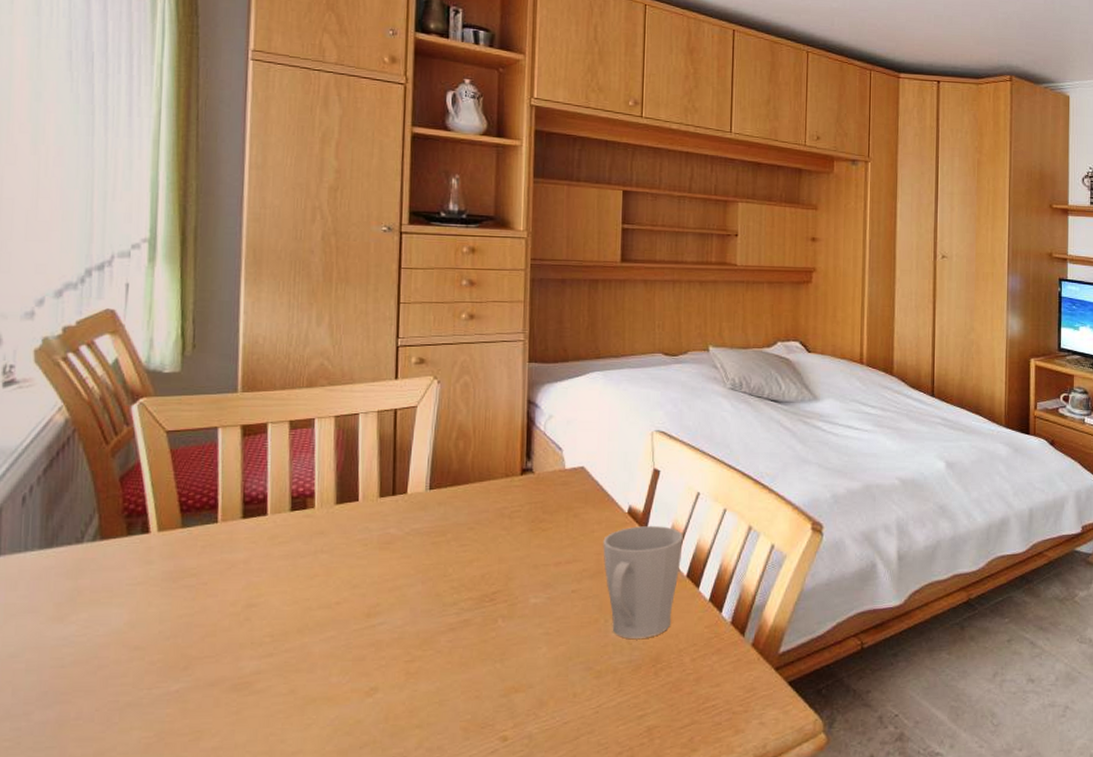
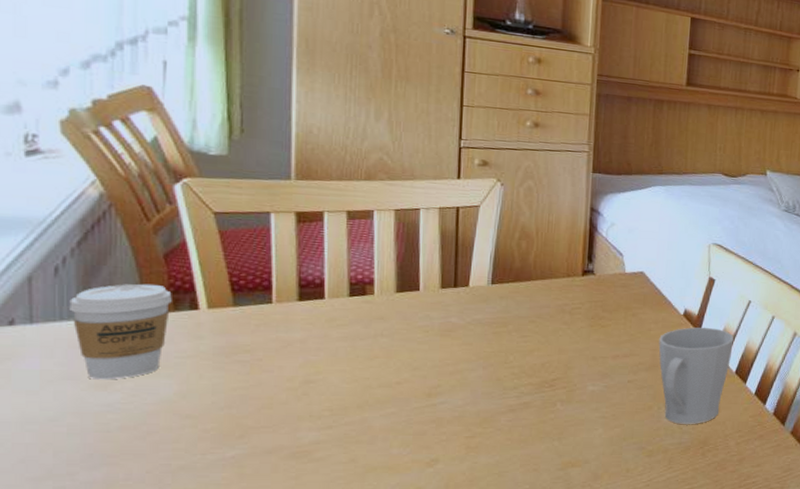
coffee cup: none [33,509,126,612] -> present [69,283,172,380]

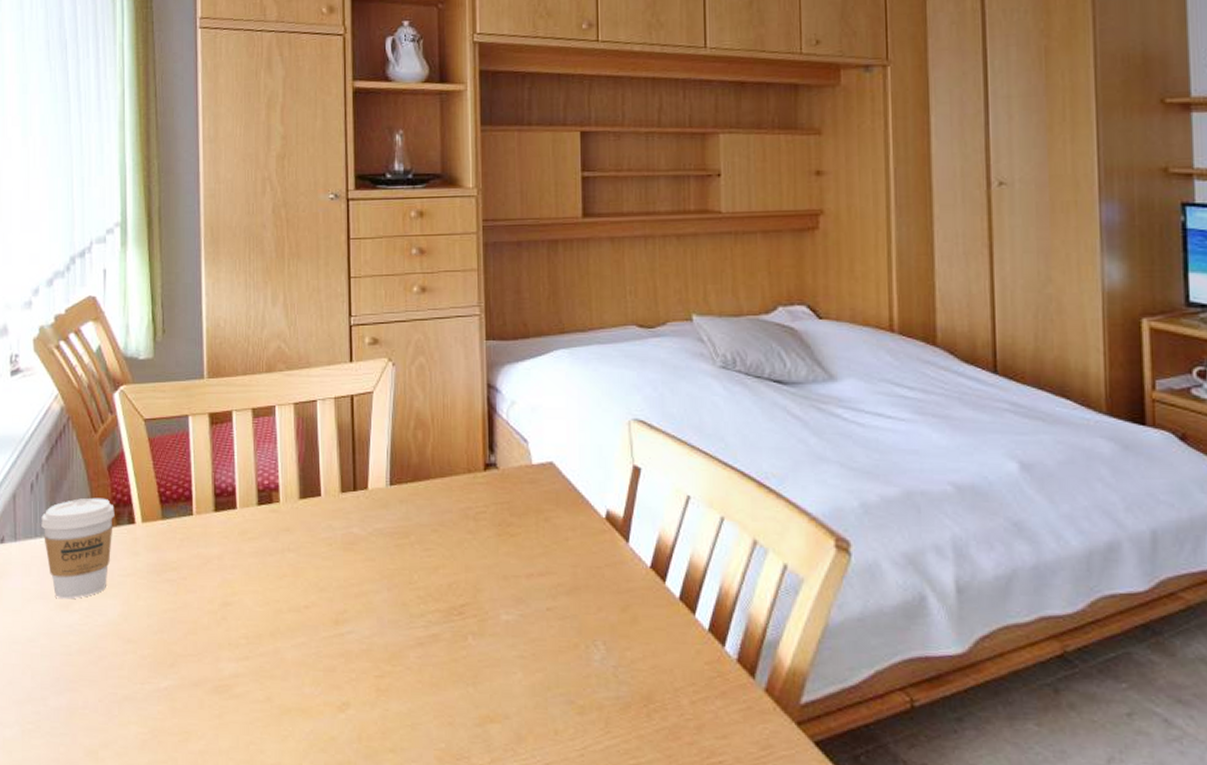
mug: present [658,327,734,424] -> none [579,535,673,671]

